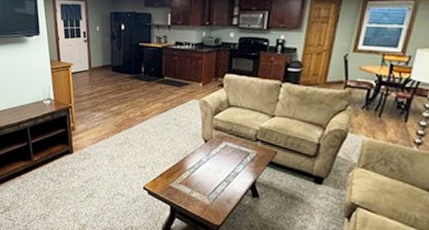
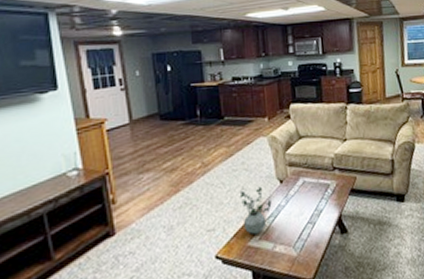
potted plant: none [168,141,195,180] -> present [239,186,272,235]

